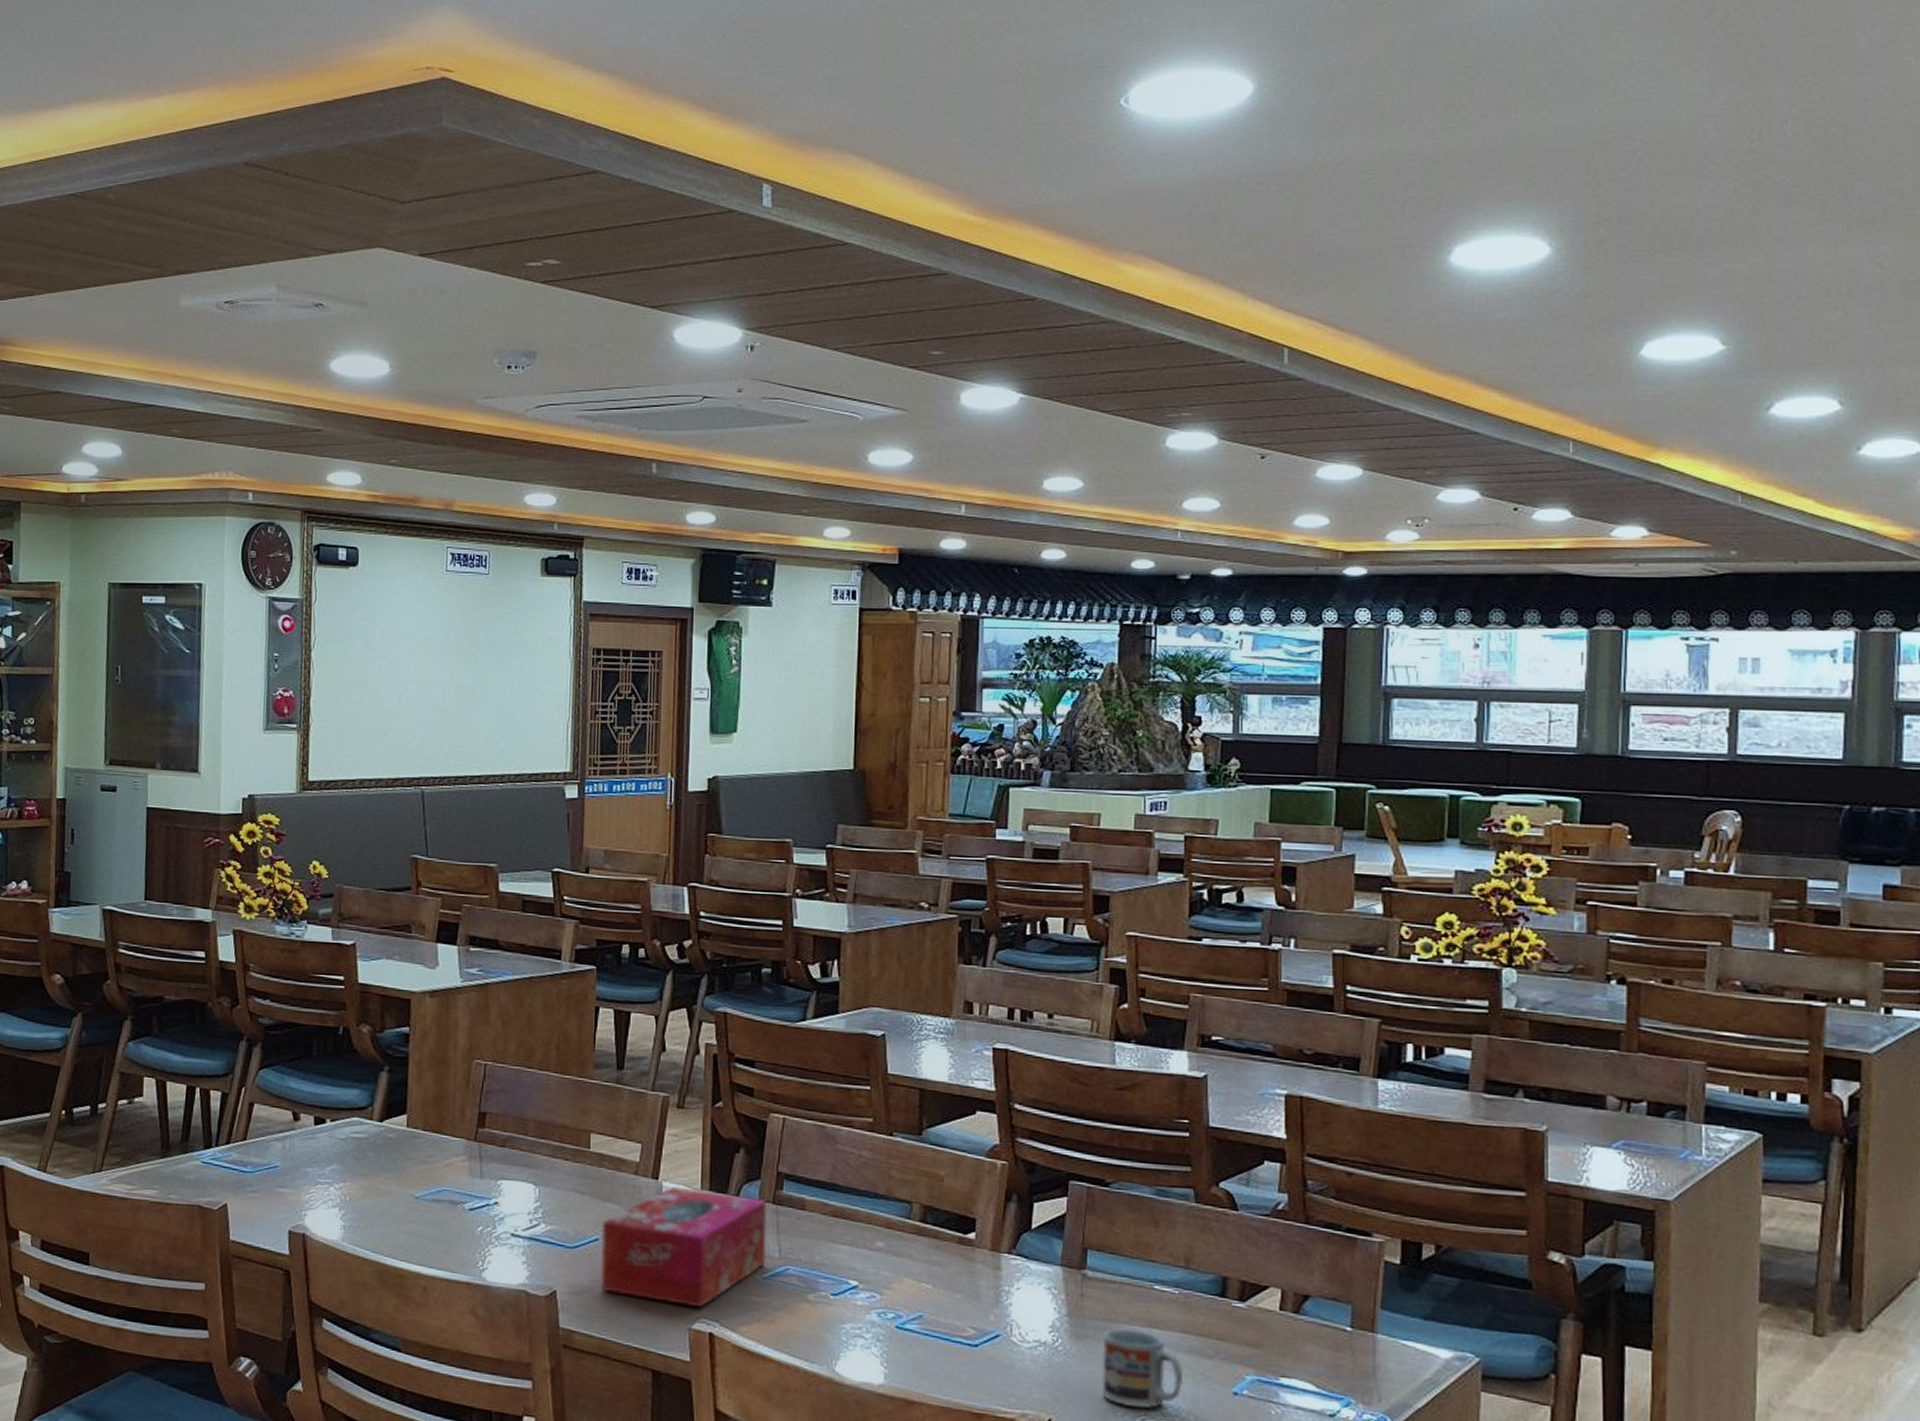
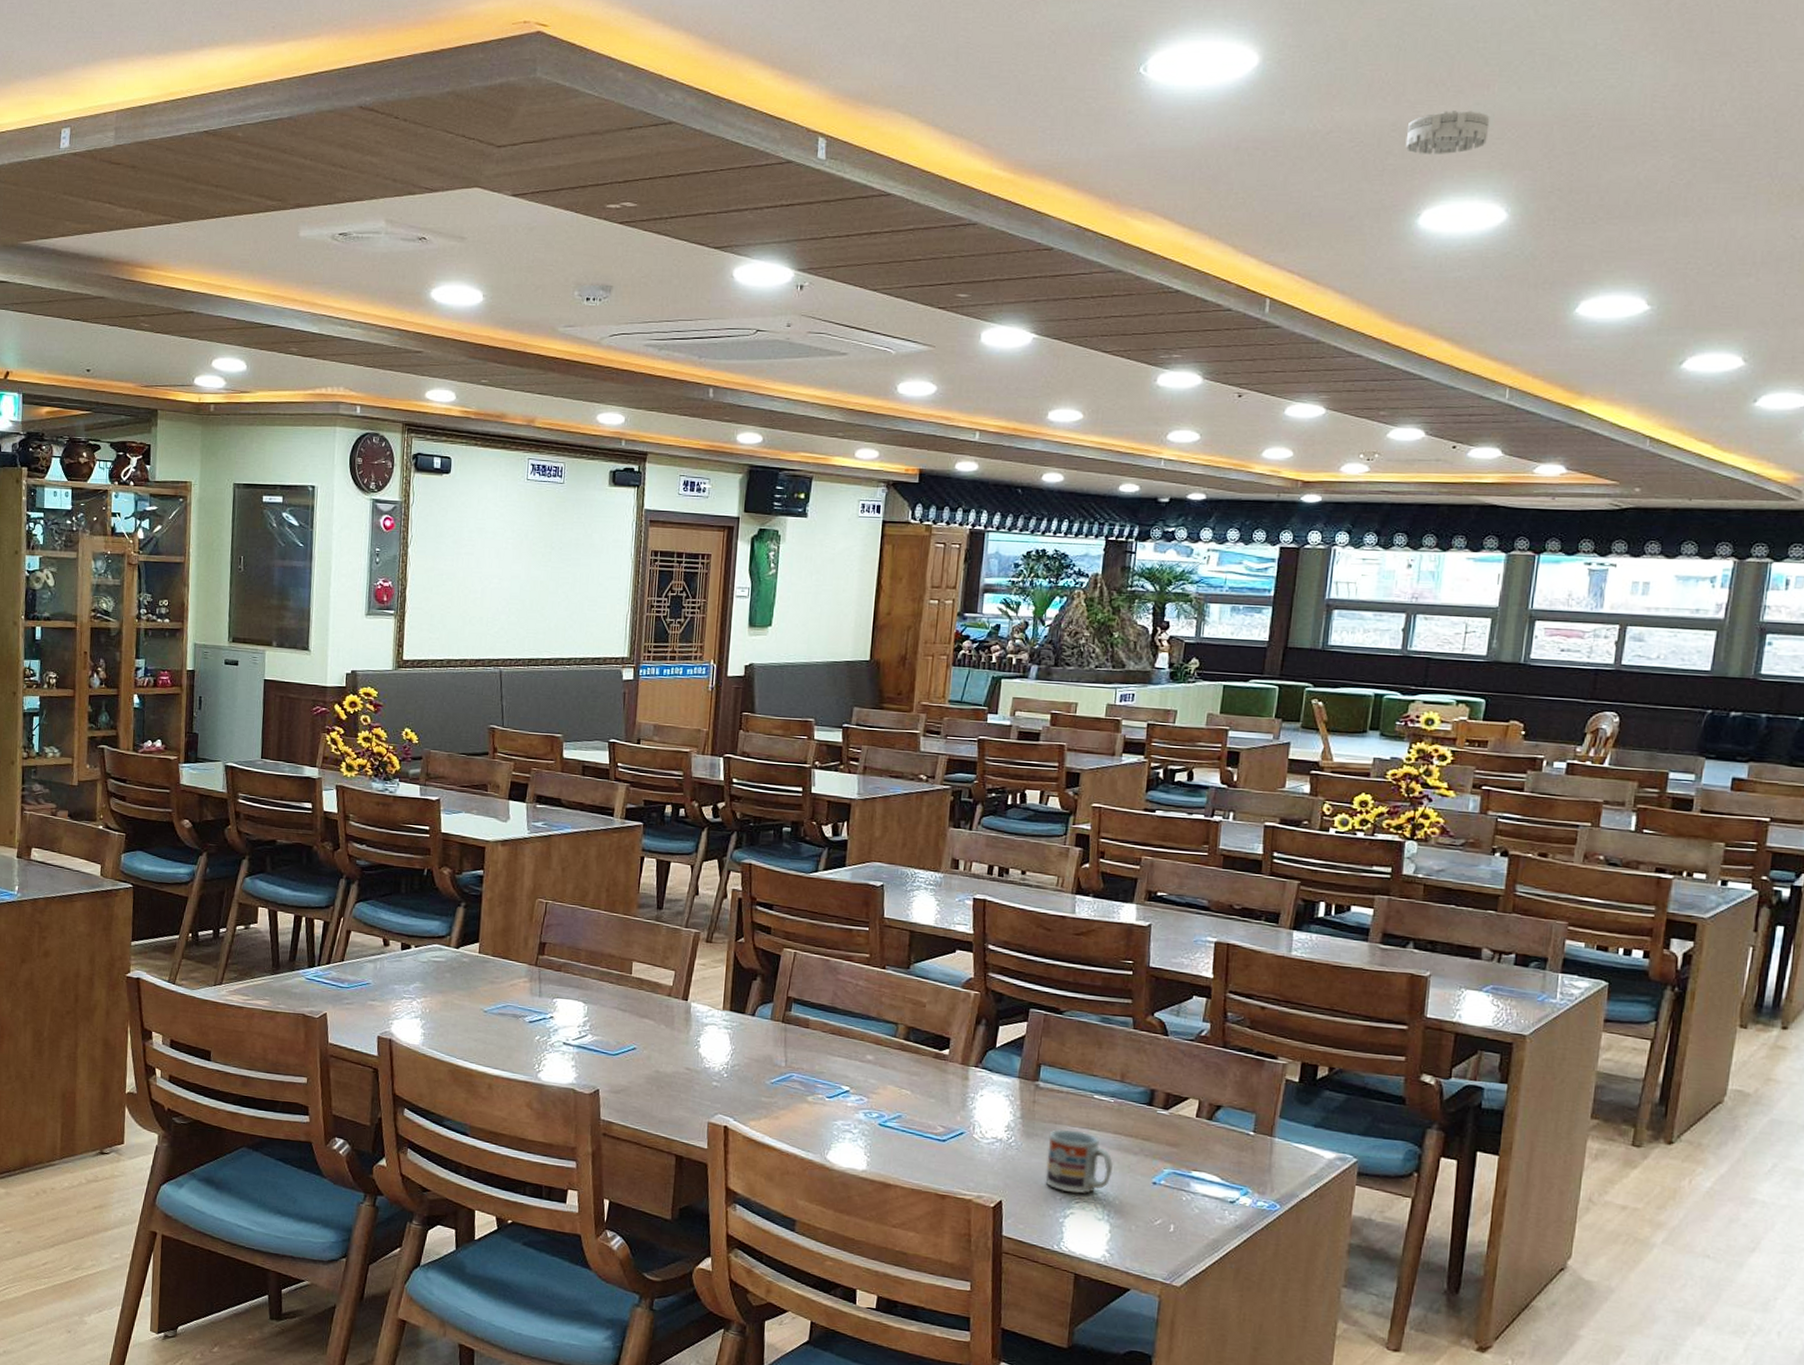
tissue box: present [601,1187,768,1308] -> none [636,1007,778,1106]
smoke detector: none [1427,136,1521,185] -> present [1405,111,1490,154]

